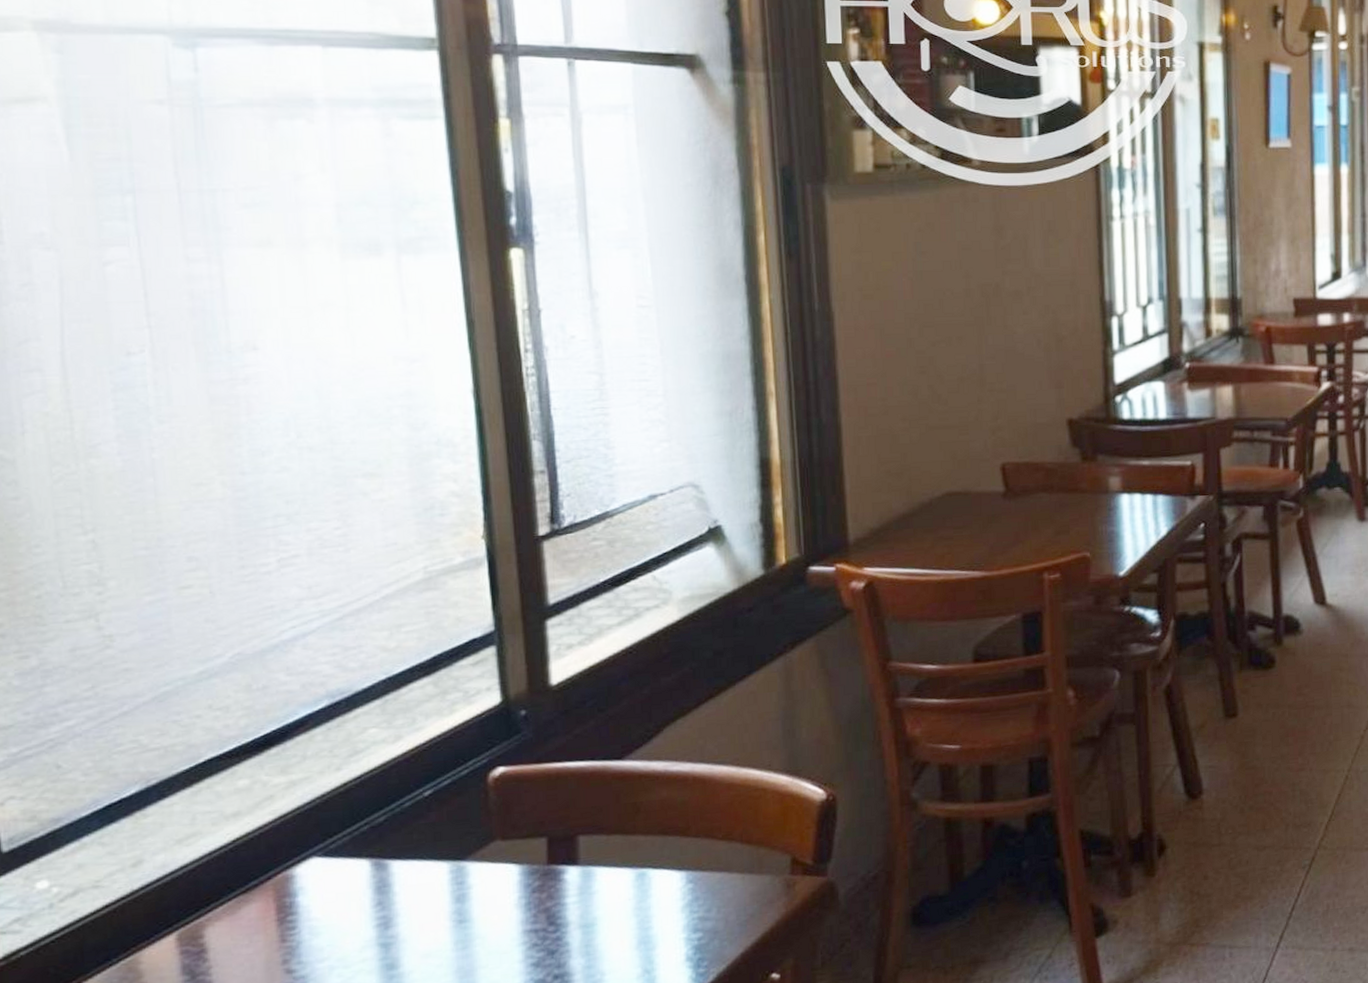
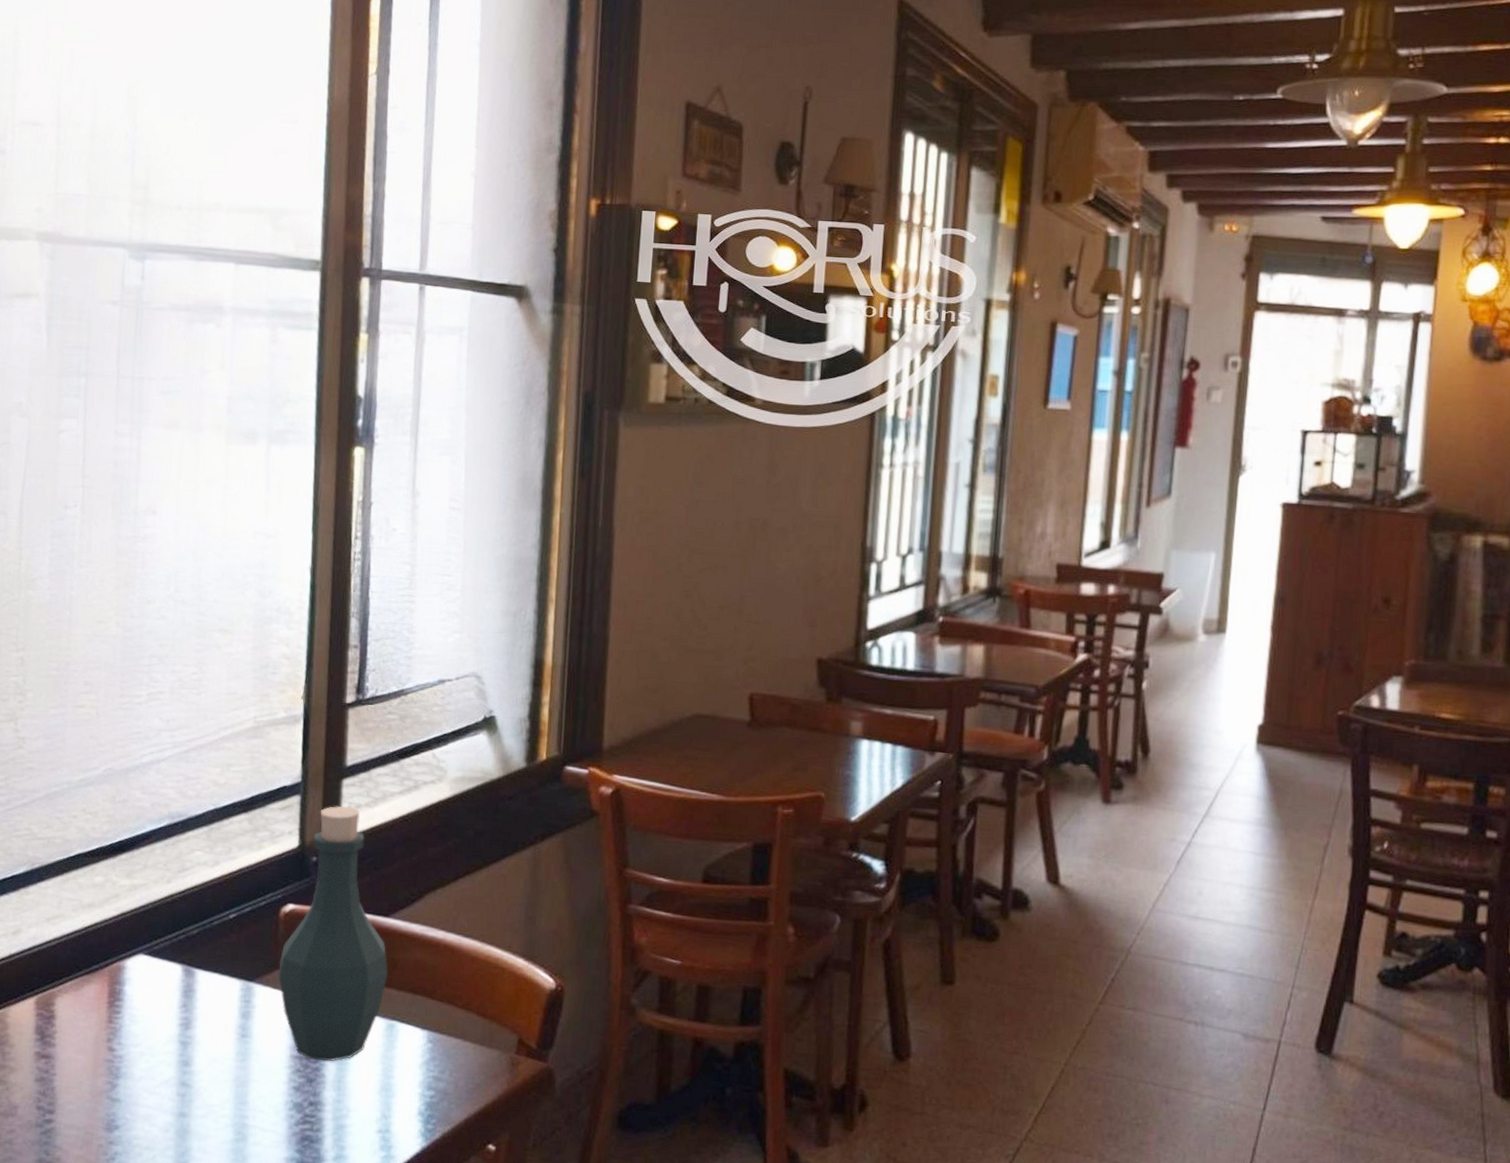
bottle: none [494,649,630,931] -> present [278,805,388,1062]

